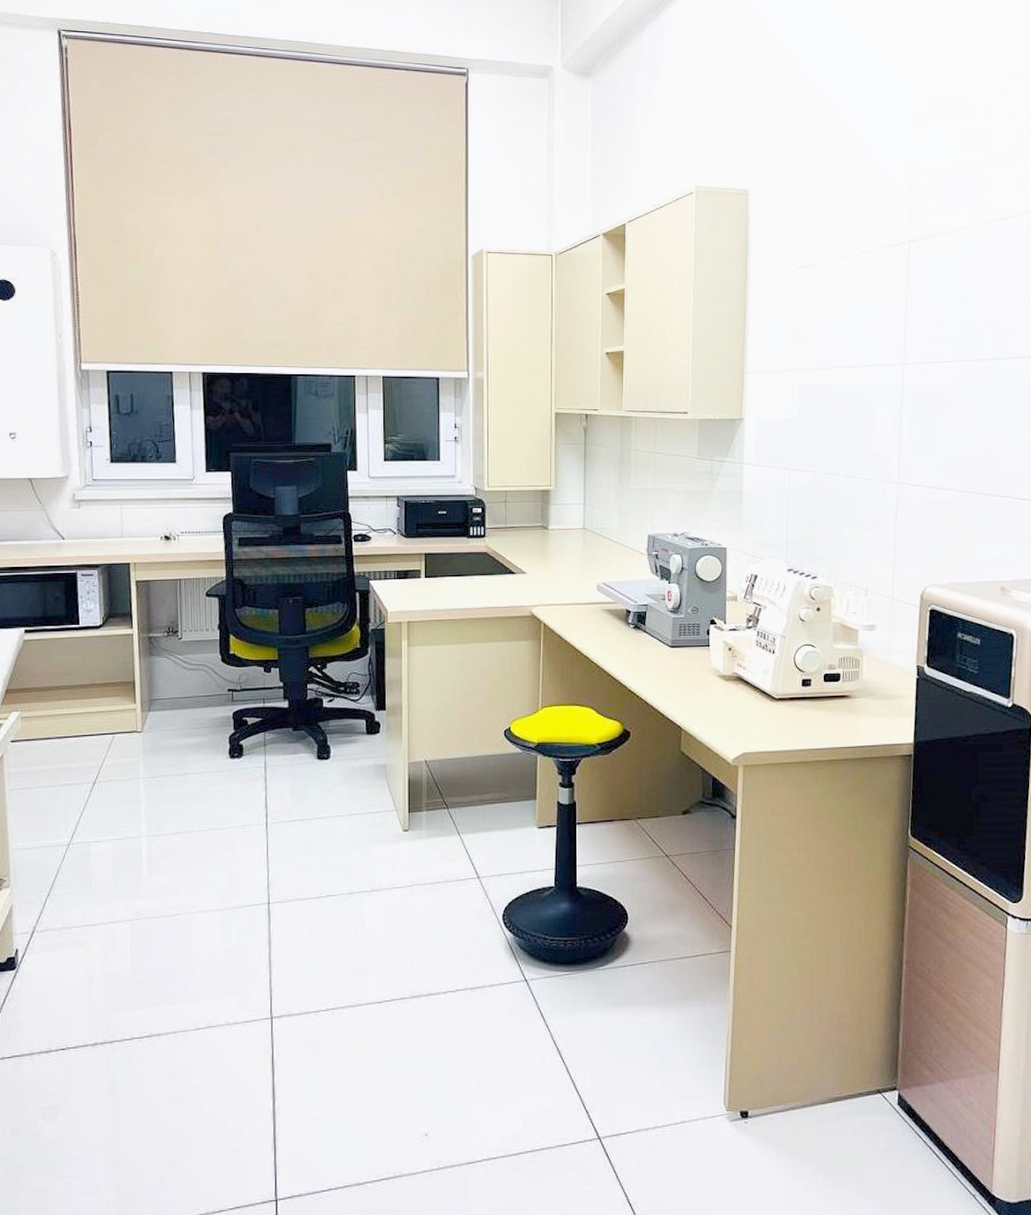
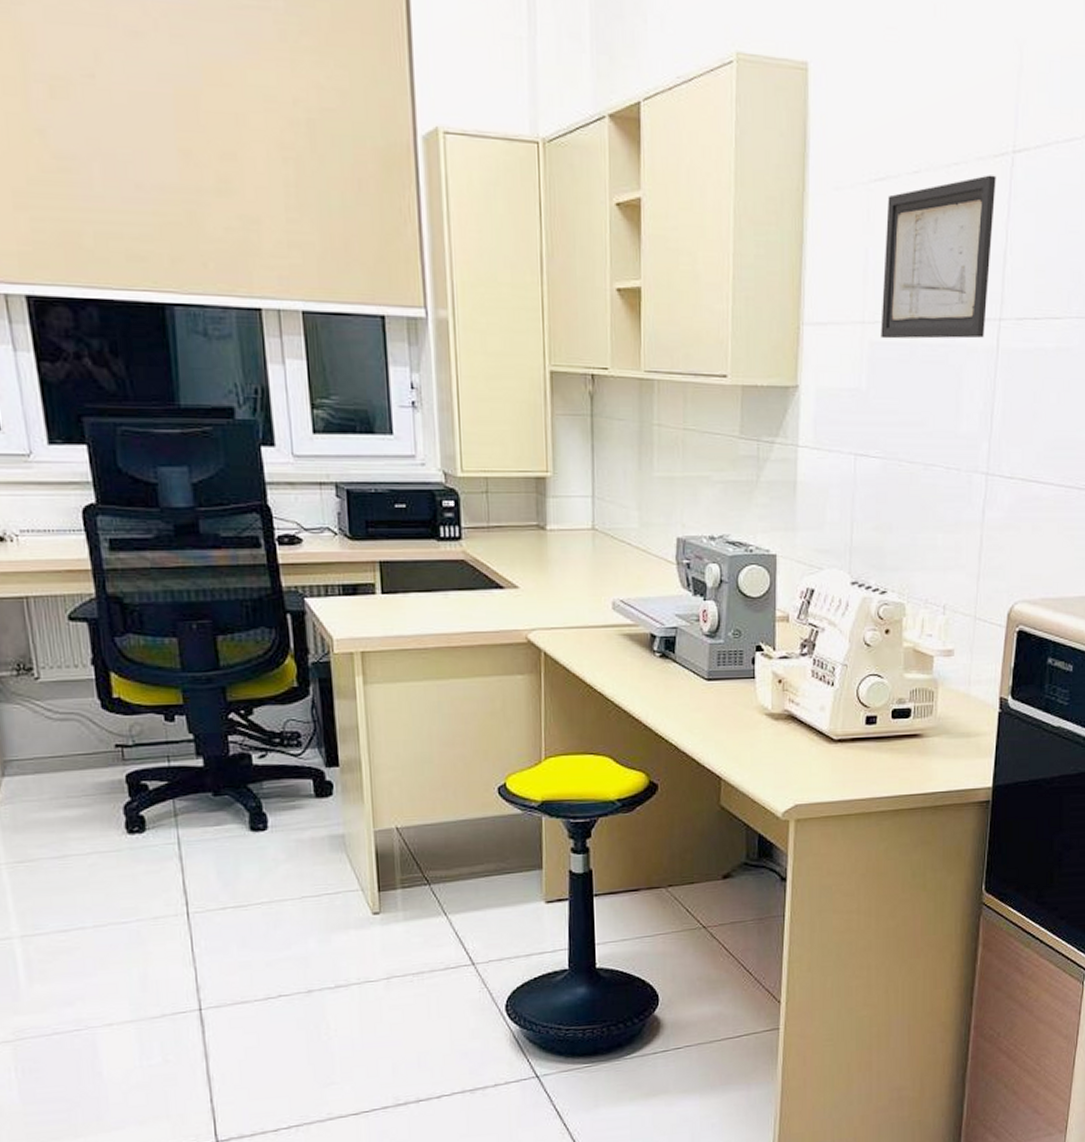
wall art: none [807,259,897,382] -> present [881,175,996,339]

